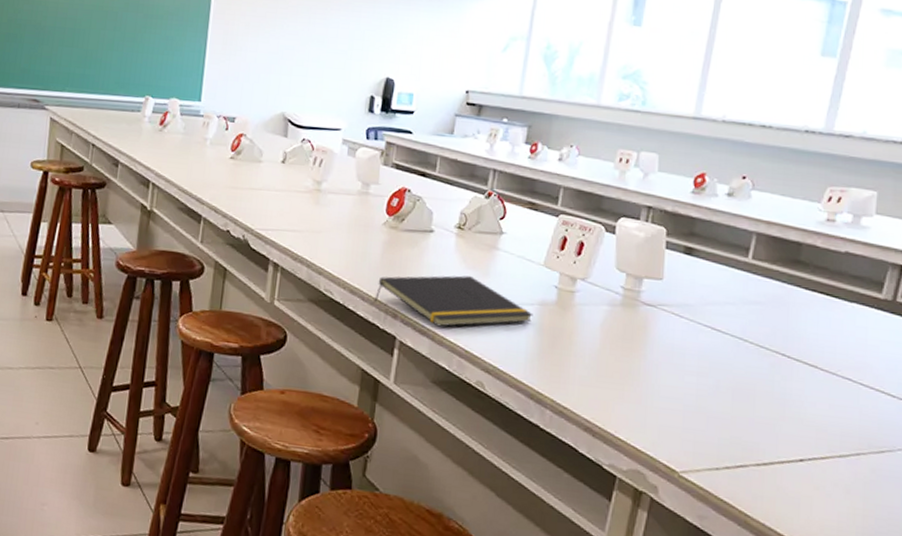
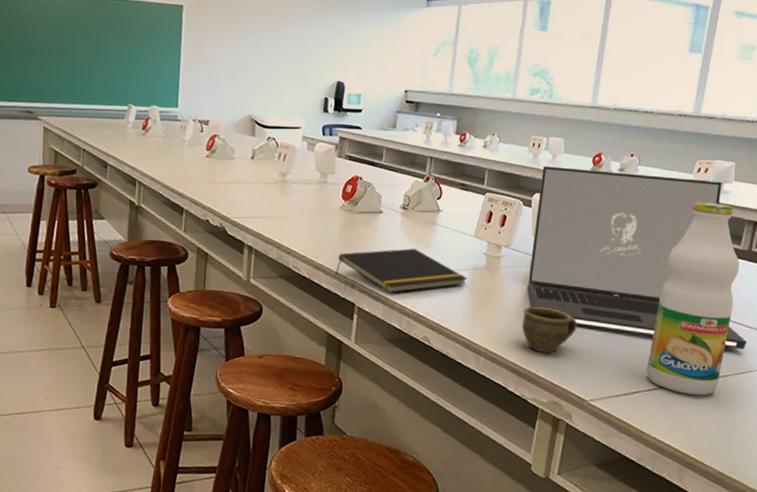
cup: none [599,353,670,411] -> present [522,306,578,353]
laptop: none [607,186,887,423] -> present [528,166,747,350]
bottle: none [755,237,881,477] -> present [646,202,740,396]

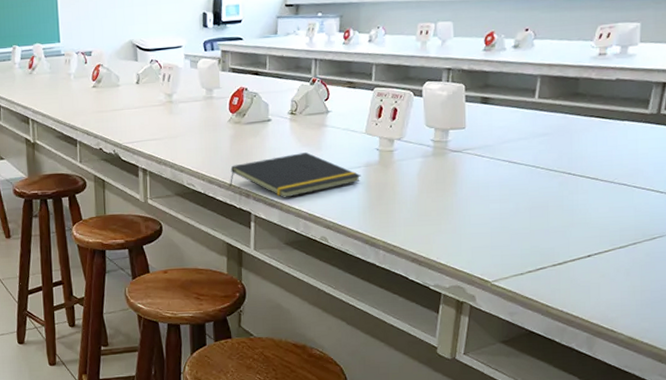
cup: present [522,306,578,353] -> none [420,195,478,240]
laptop: present [528,166,747,350] -> none [423,45,657,216]
bottle: present [646,202,740,396] -> none [551,68,648,266]

